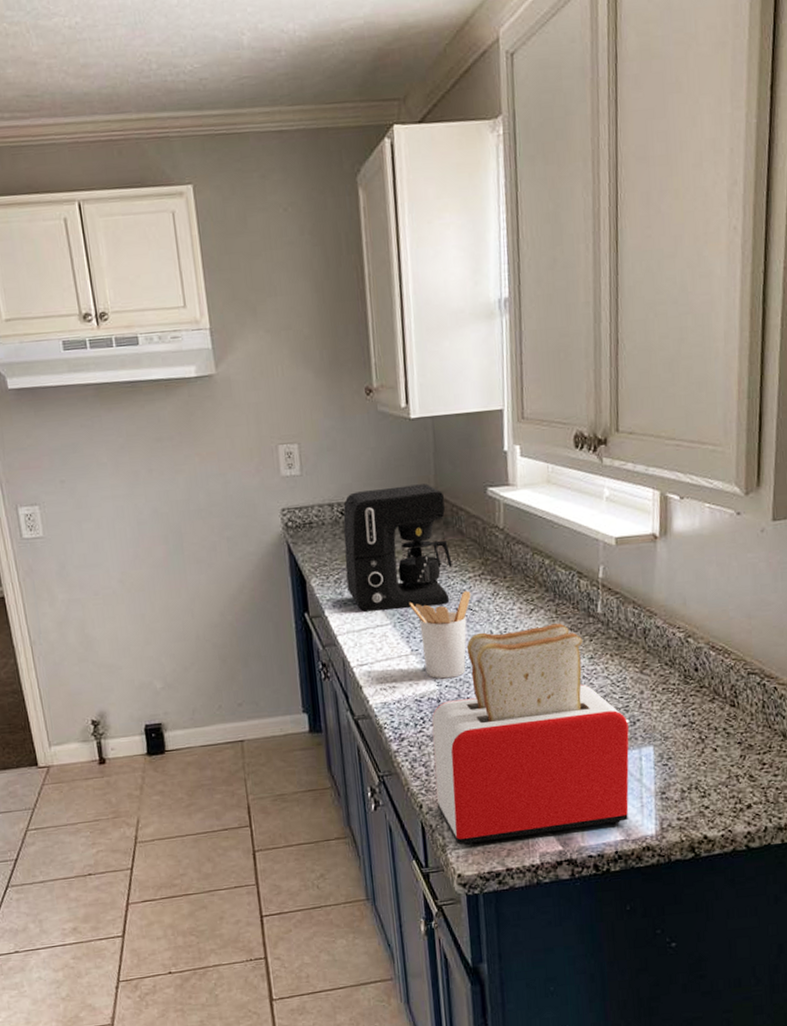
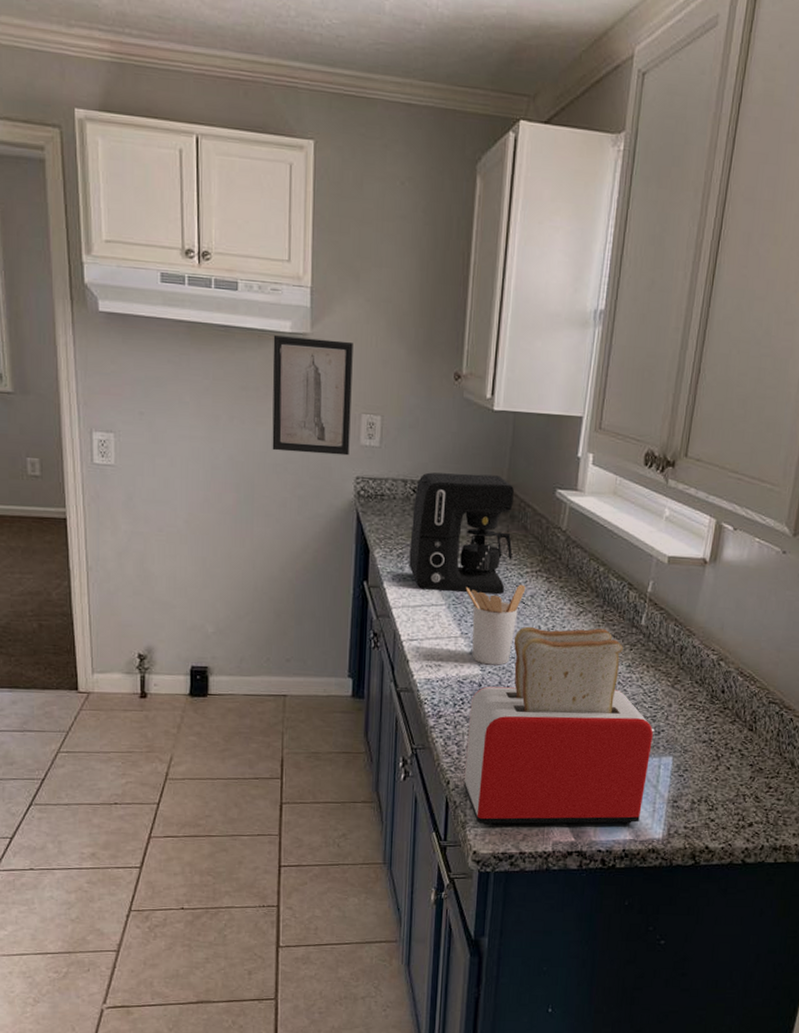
wall art: none [179,375,272,497] -> present [272,335,353,456]

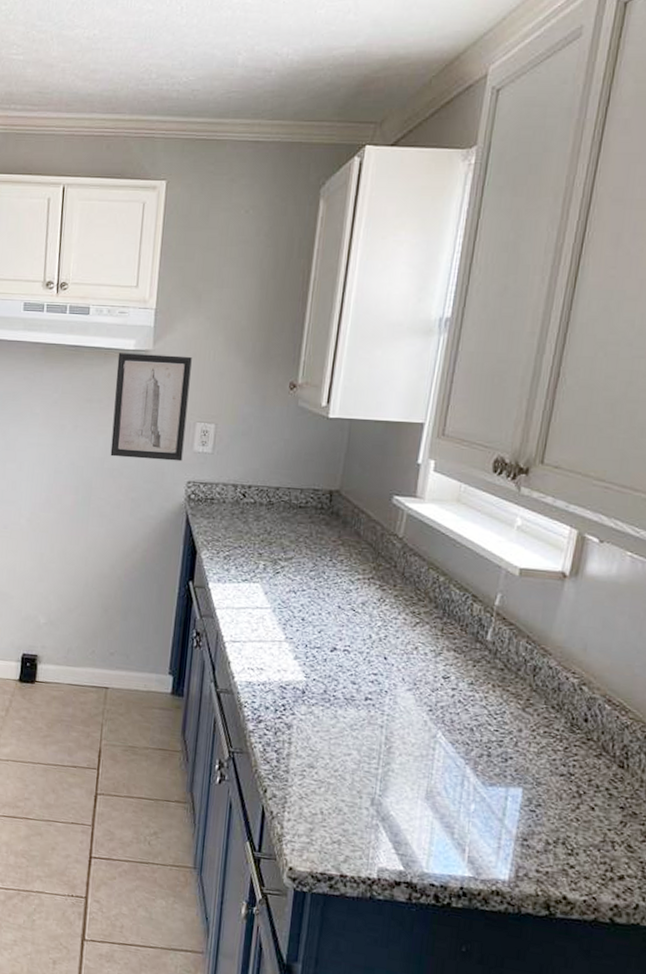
coffee maker: present [409,472,514,595] -> none [235,477,347,601]
toaster: present [463,626,656,826] -> none [281,634,502,859]
utensil holder: present [465,584,526,665] -> none [292,591,357,673]

